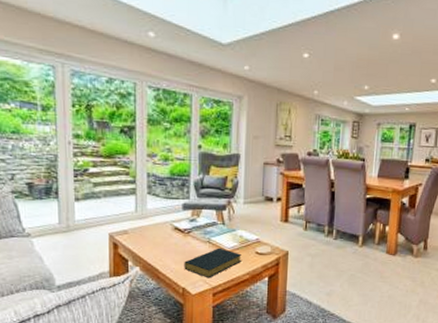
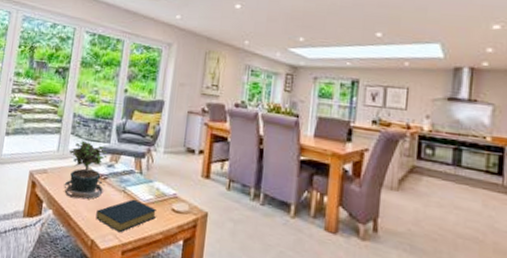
potted plant: none [147,199,190,254] -> present [63,140,108,200]

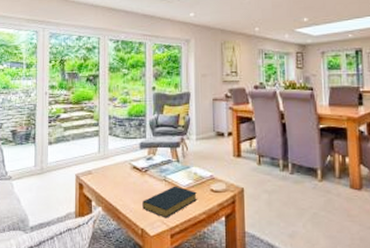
potted plant: present [63,140,108,200] -> none [109,139,147,193]

